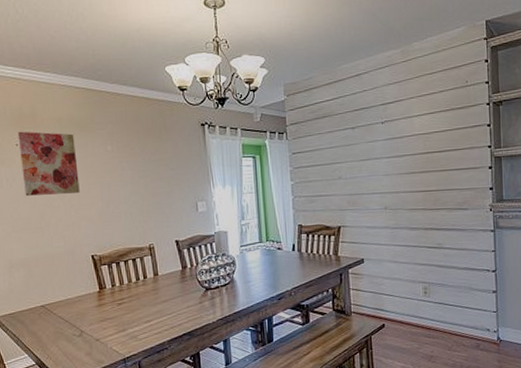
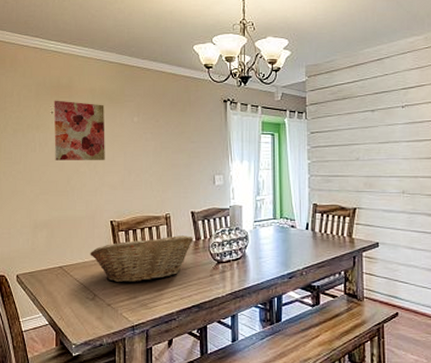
fruit basket: none [72,265,180,318] -> present [90,235,194,283]

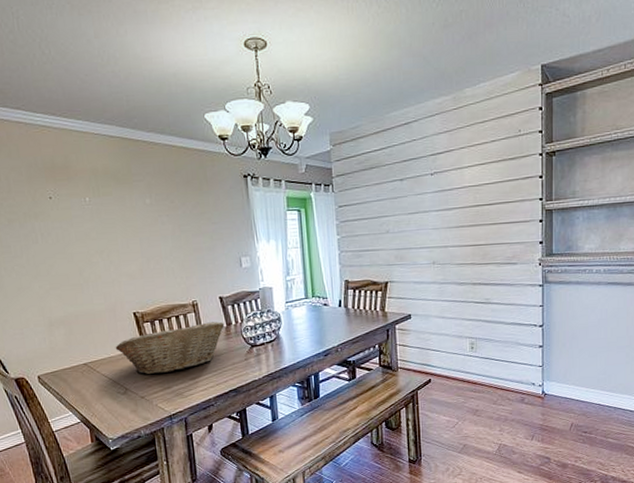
wall art: present [53,100,105,160] -> none [50,183,119,252]

